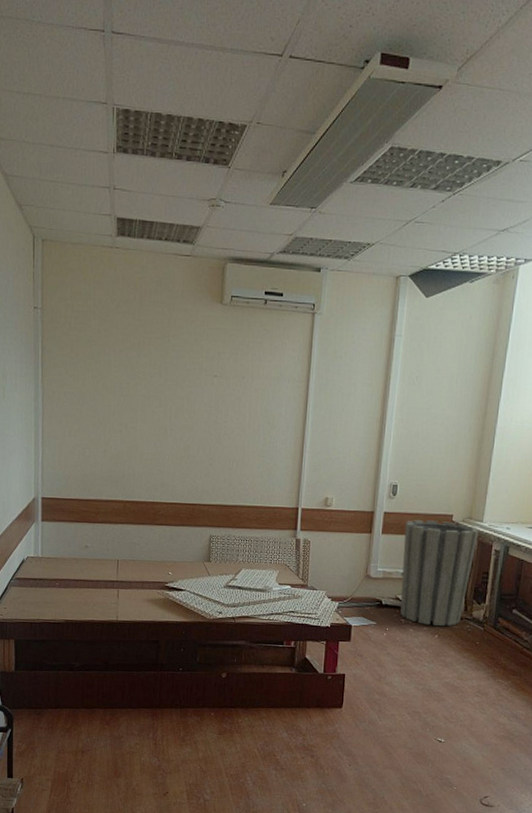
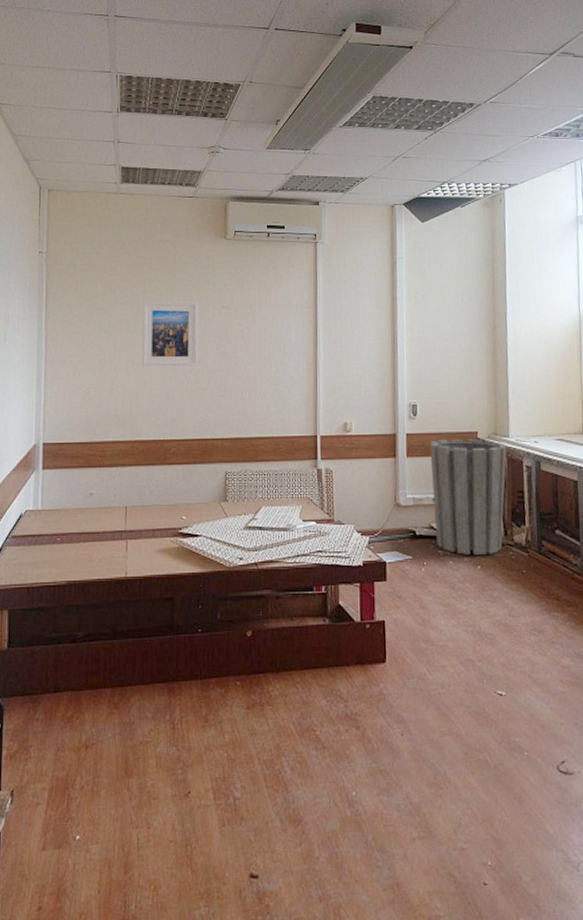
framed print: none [135,365,191,434] -> present [142,301,198,367]

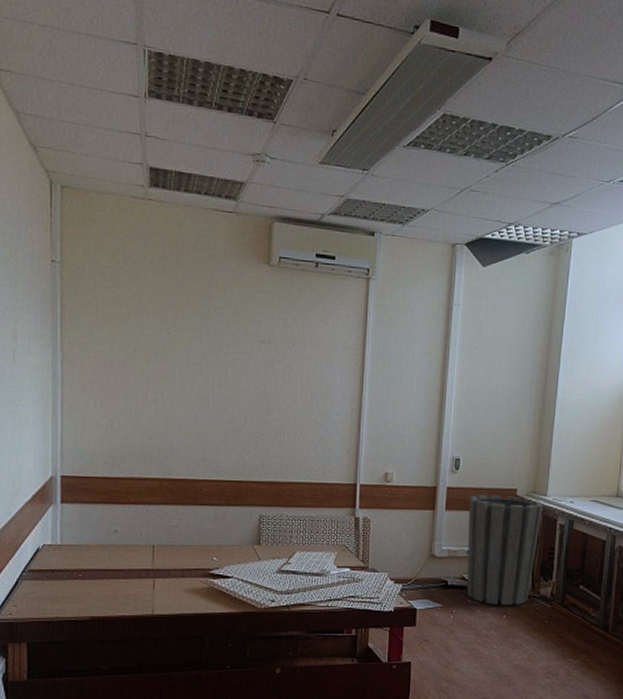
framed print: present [142,301,198,367] -> none [172,328,236,404]

